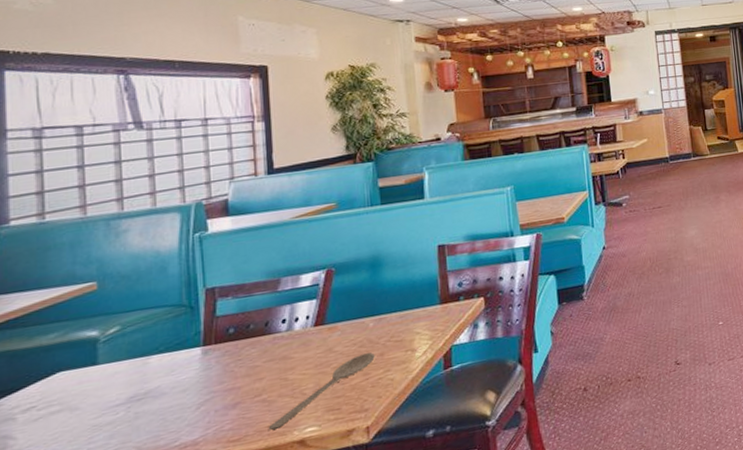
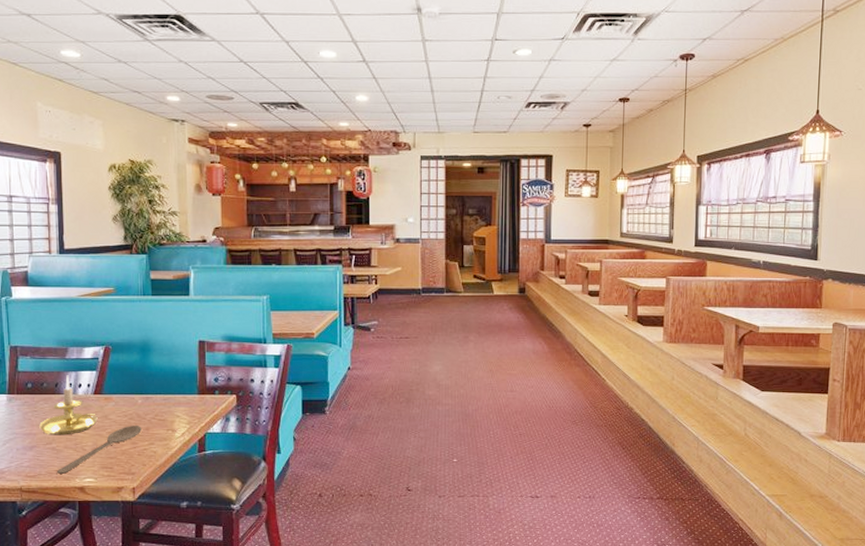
candle holder: none [245,310,320,385] -> present [39,375,98,435]

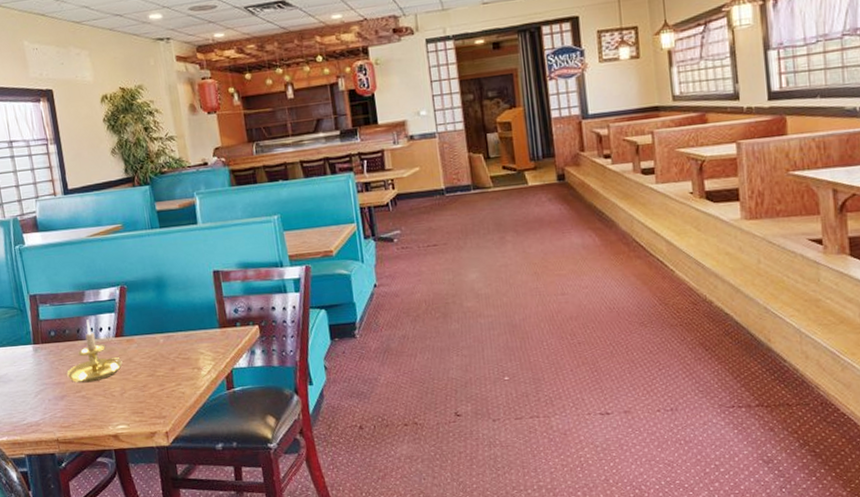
wooden spoon: present [56,426,142,474] -> none [89,366,167,422]

